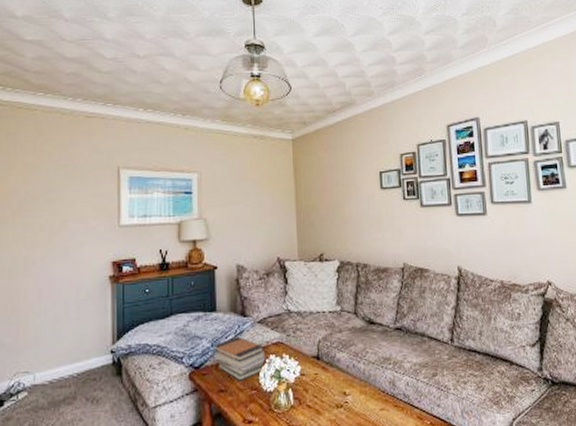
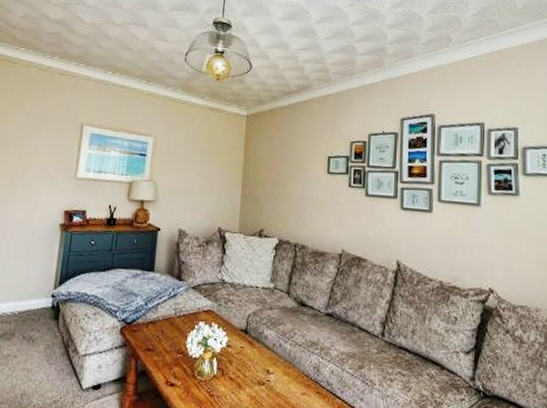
book stack: present [213,336,265,381] -> none [146,299,195,343]

